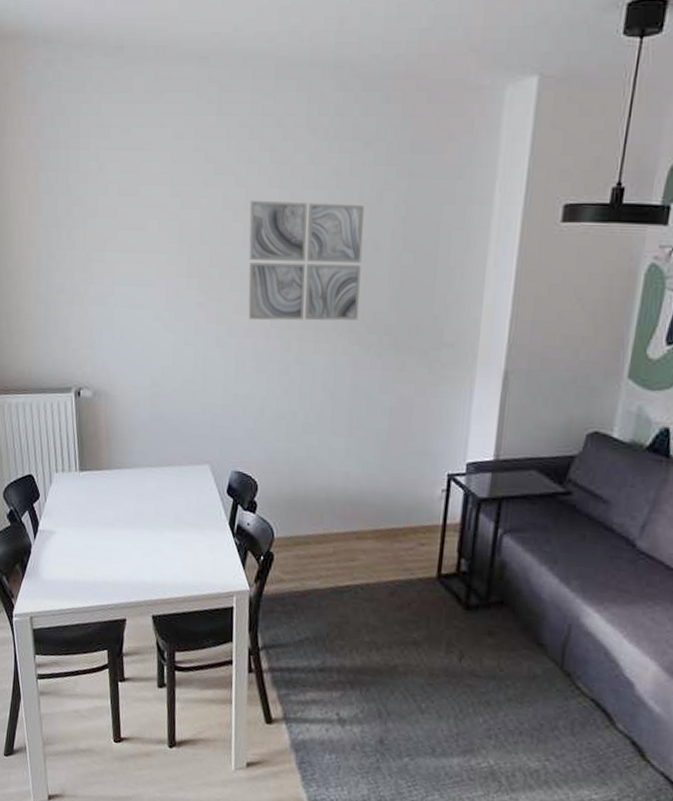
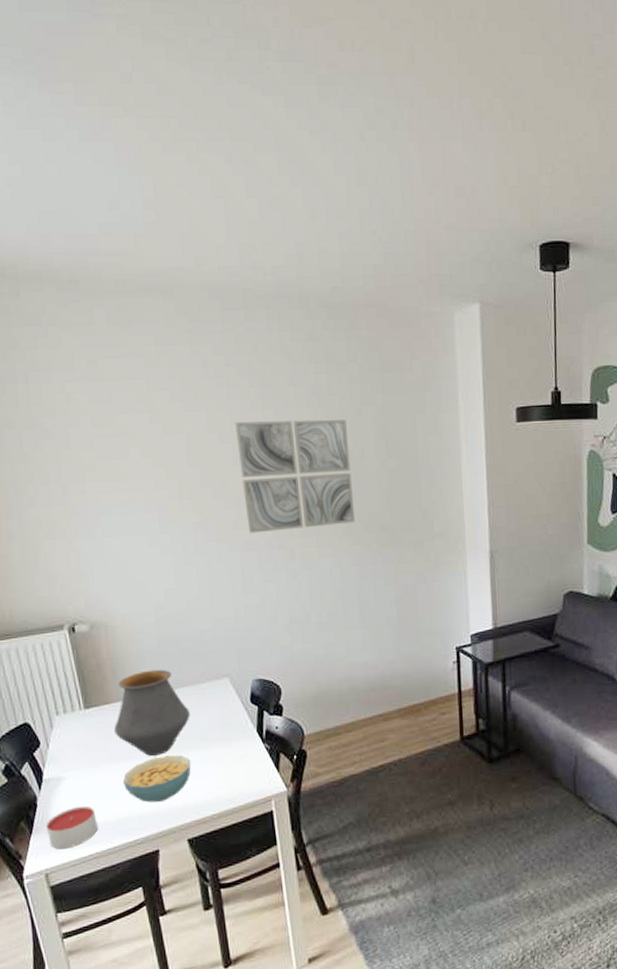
candle: none [35,561,77,598] -> present [45,805,98,849]
vase: none [102,444,170,529] -> present [114,669,190,757]
cereal bowl: none [103,530,165,574] -> present [122,754,191,803]

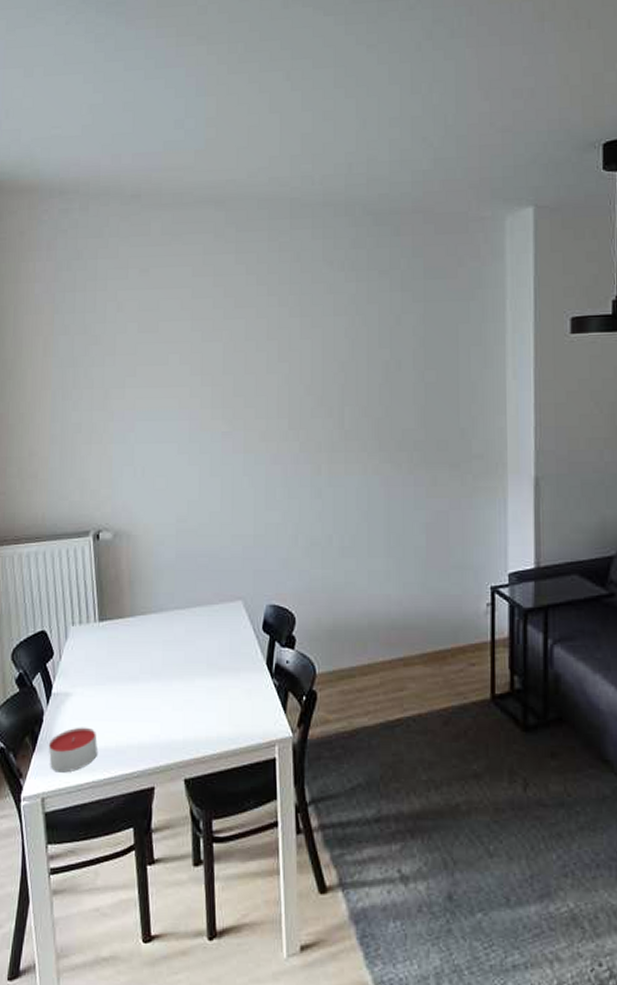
vase: present [114,669,190,757] -> none [125,585,200,681]
cereal bowl: present [122,754,191,803] -> none [126,681,196,732]
wall art: present [234,419,356,534] -> none [271,328,387,446]

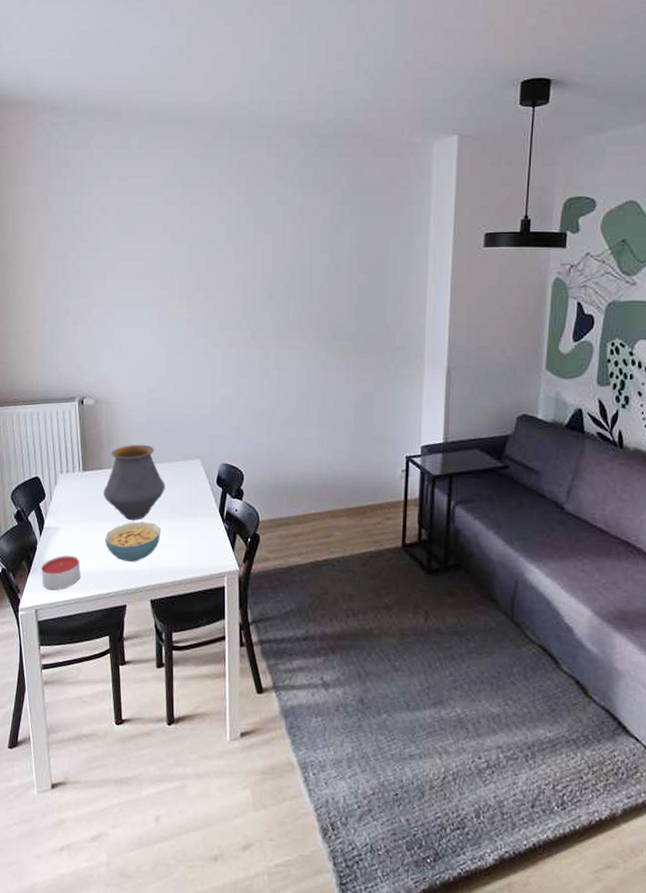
vase: none [125,585,200,681] -> present [103,444,165,521]
cereal bowl: none [126,681,196,732] -> present [104,521,161,562]

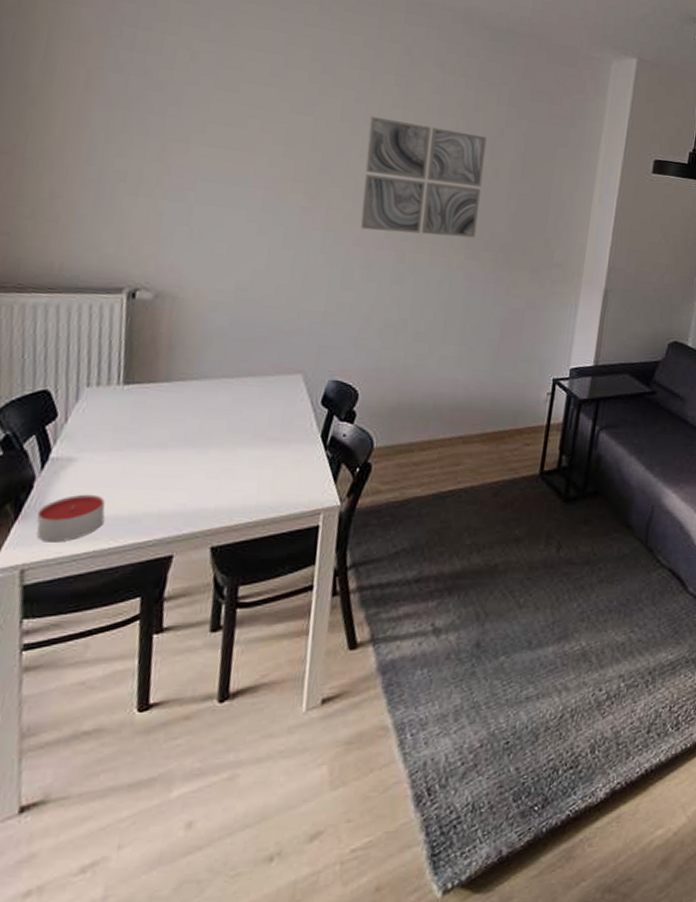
vase: present [103,444,165,521] -> none [153,352,249,449]
cereal bowl: present [104,521,161,562] -> none [147,449,237,500]
wall art: none [229,234,326,333] -> present [360,116,487,238]

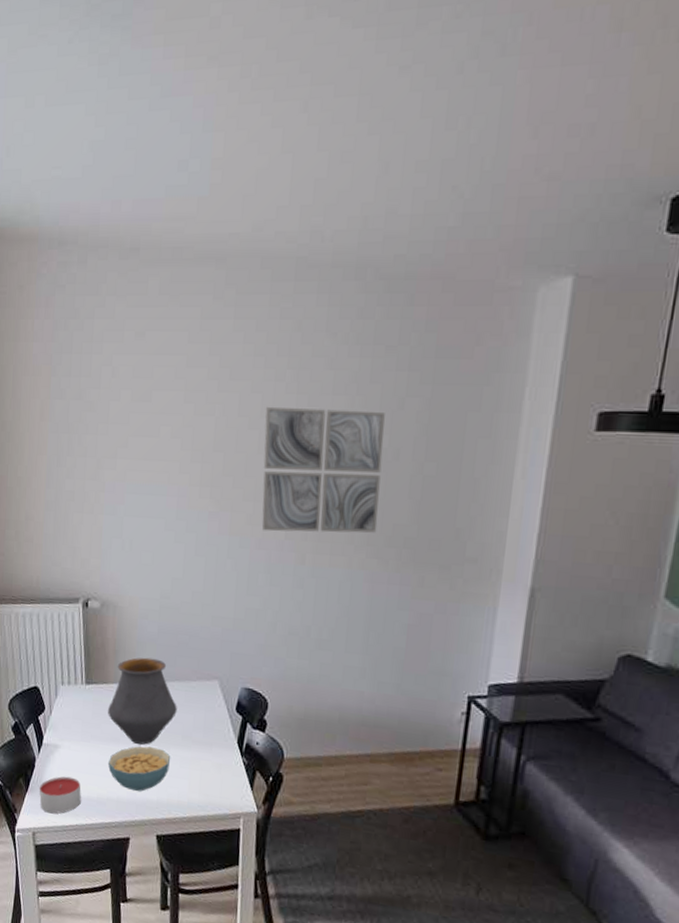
cereal bowl: none [147,449,237,500] -> present [107,746,171,792]
vase: none [153,352,249,449] -> present [108,657,177,745]

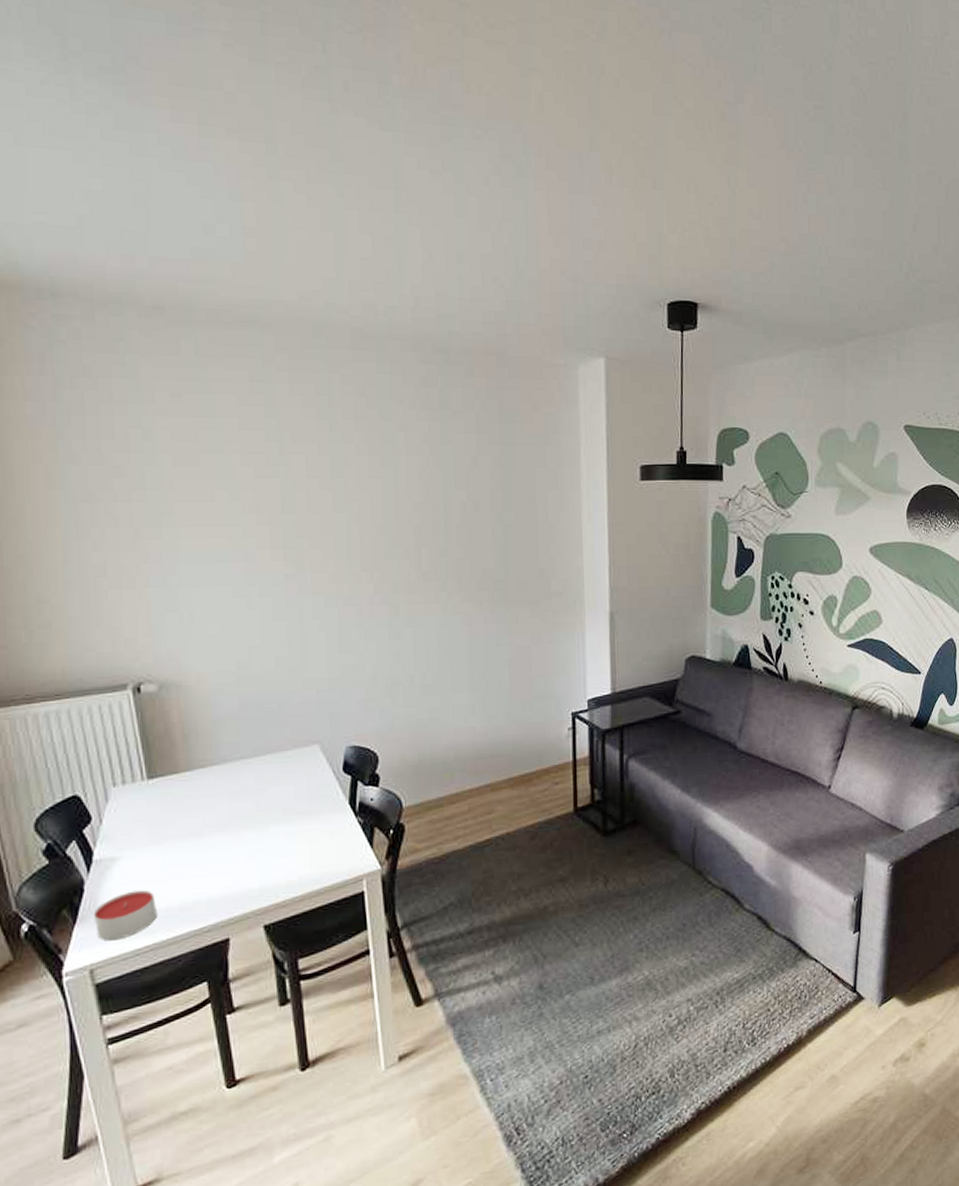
cereal bowl: present [107,746,171,792] -> none [189,830,272,885]
vase: present [108,657,177,745] -> none [182,734,273,833]
wall art: present [261,406,385,533] -> none [336,467,467,588]

